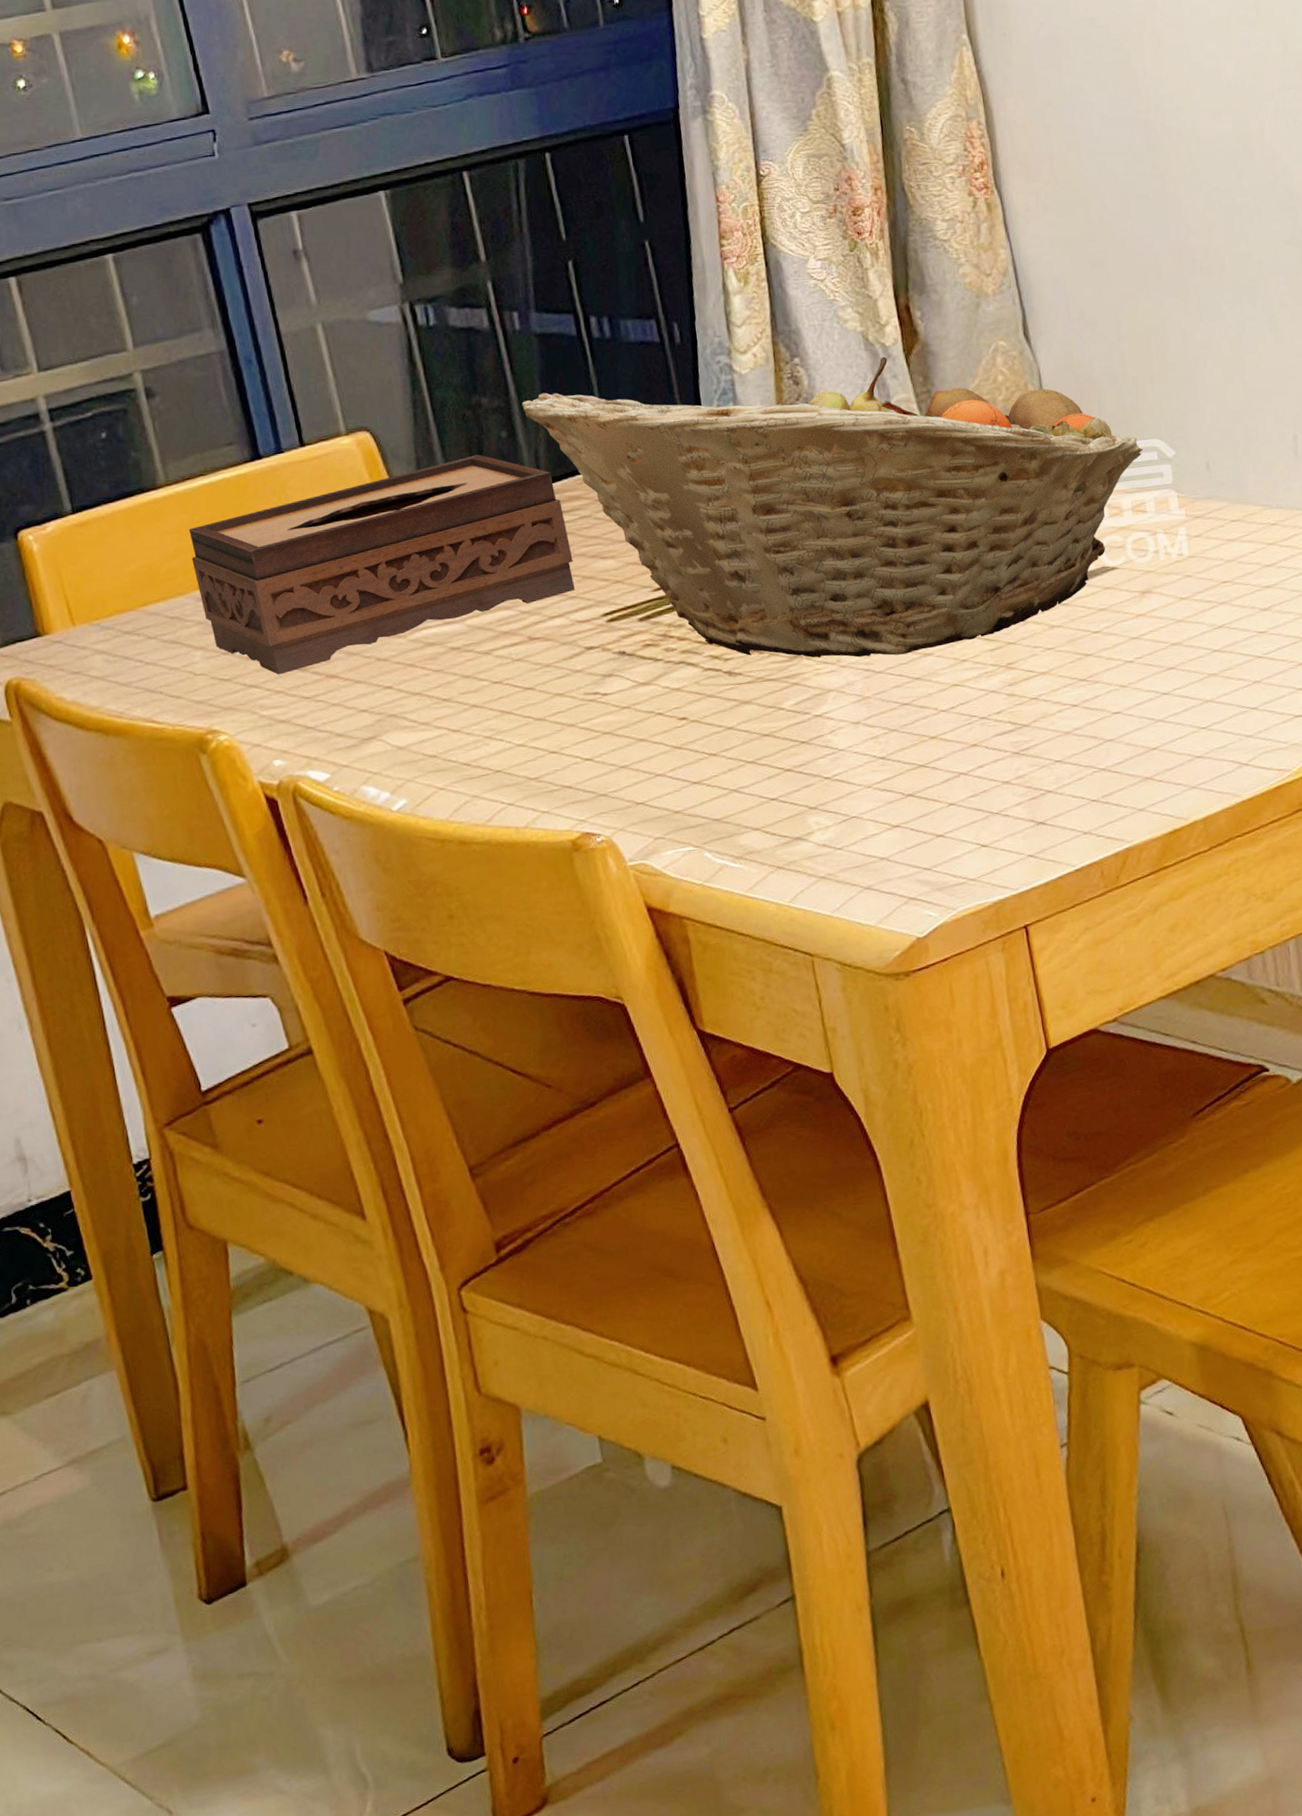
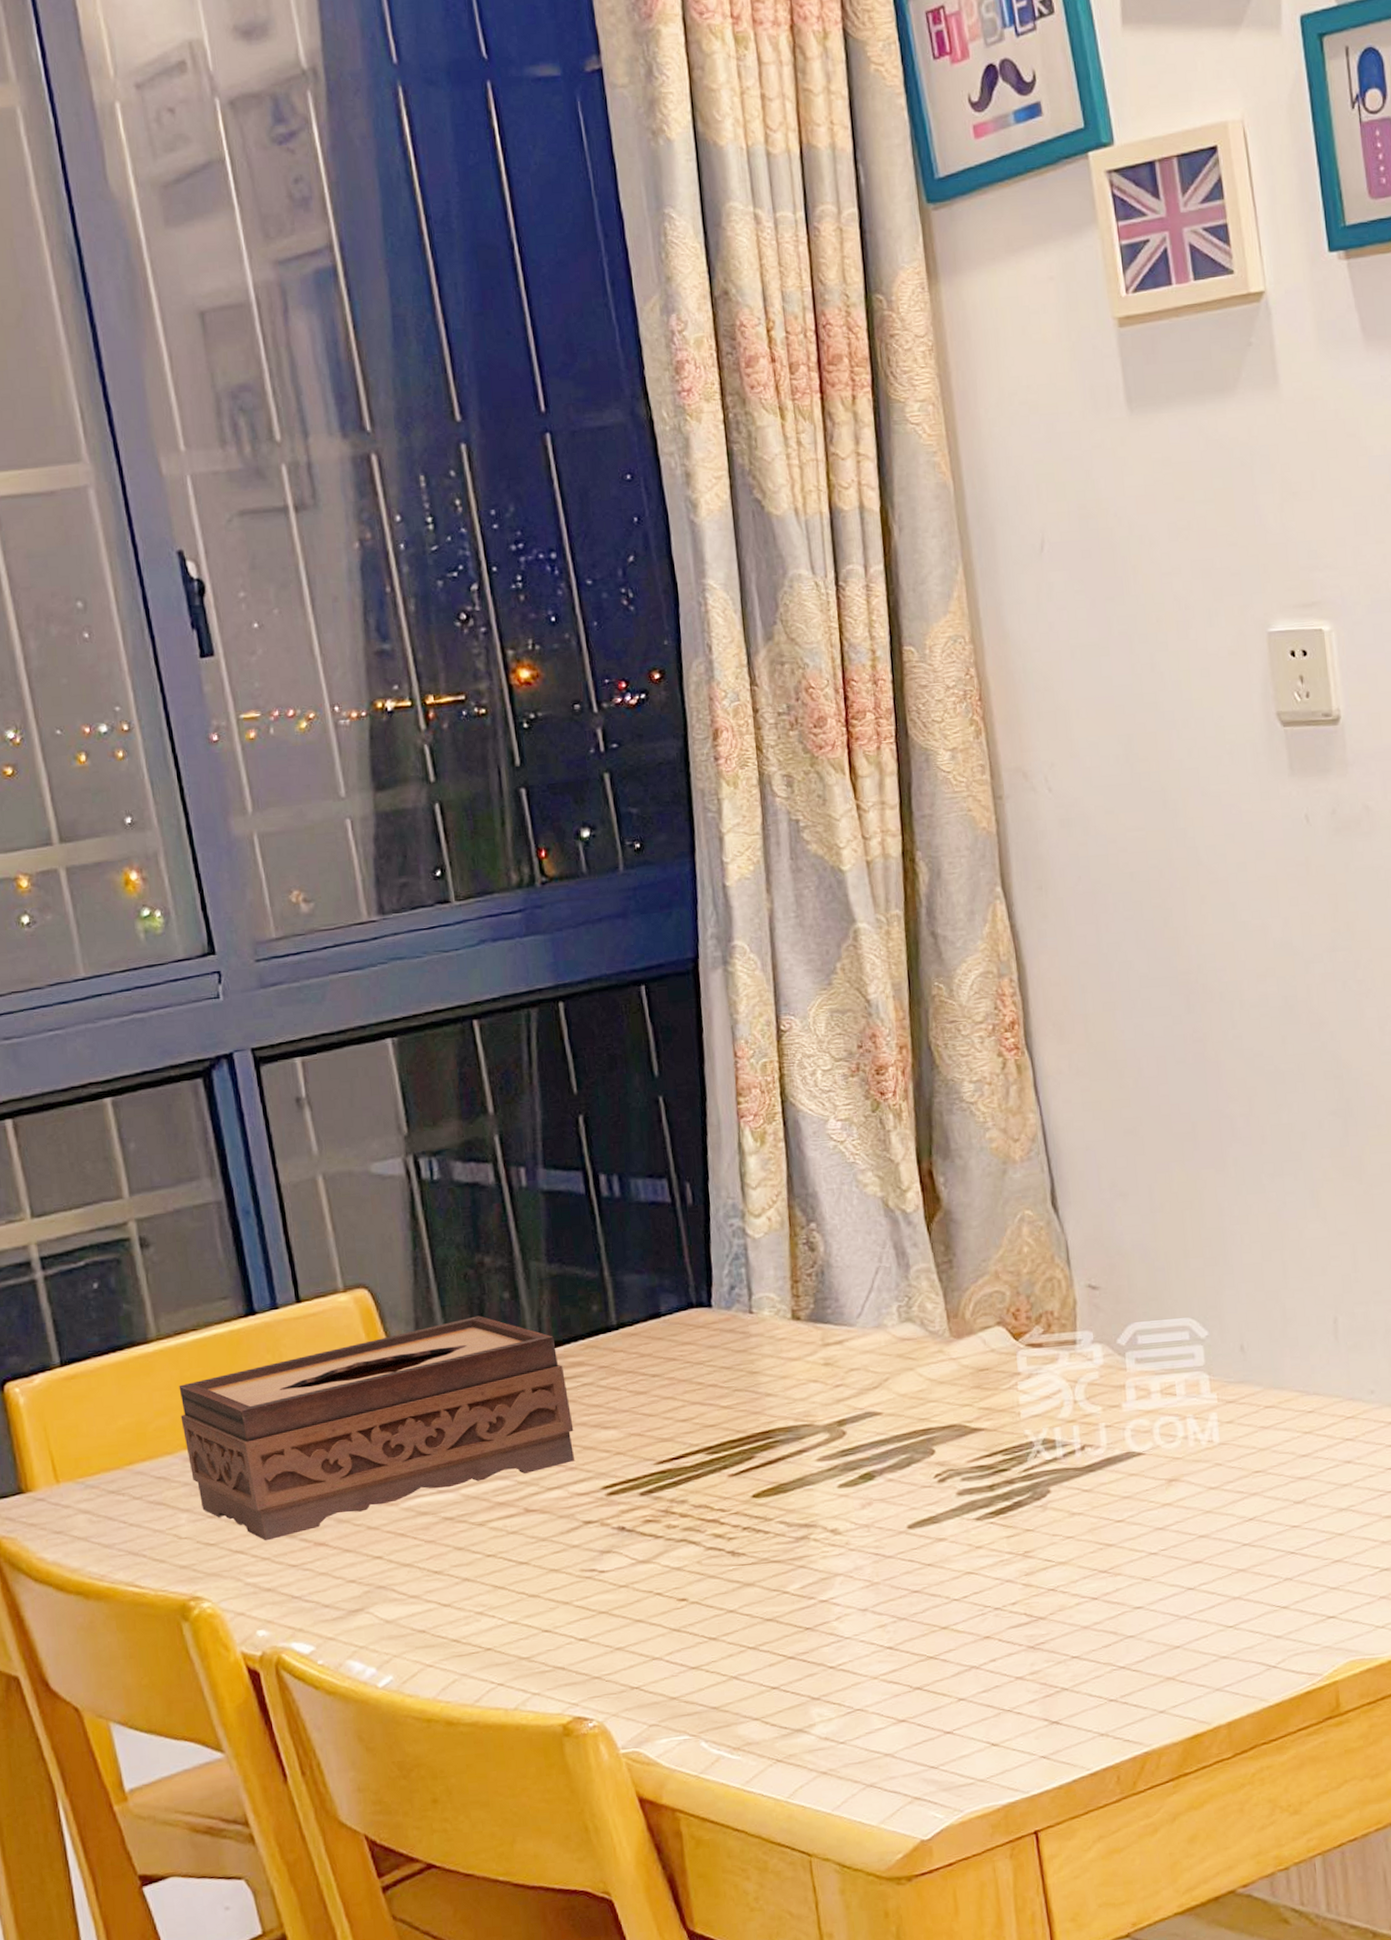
fruit basket: present [521,356,1143,658] -> none [526,1223,1174,1541]

